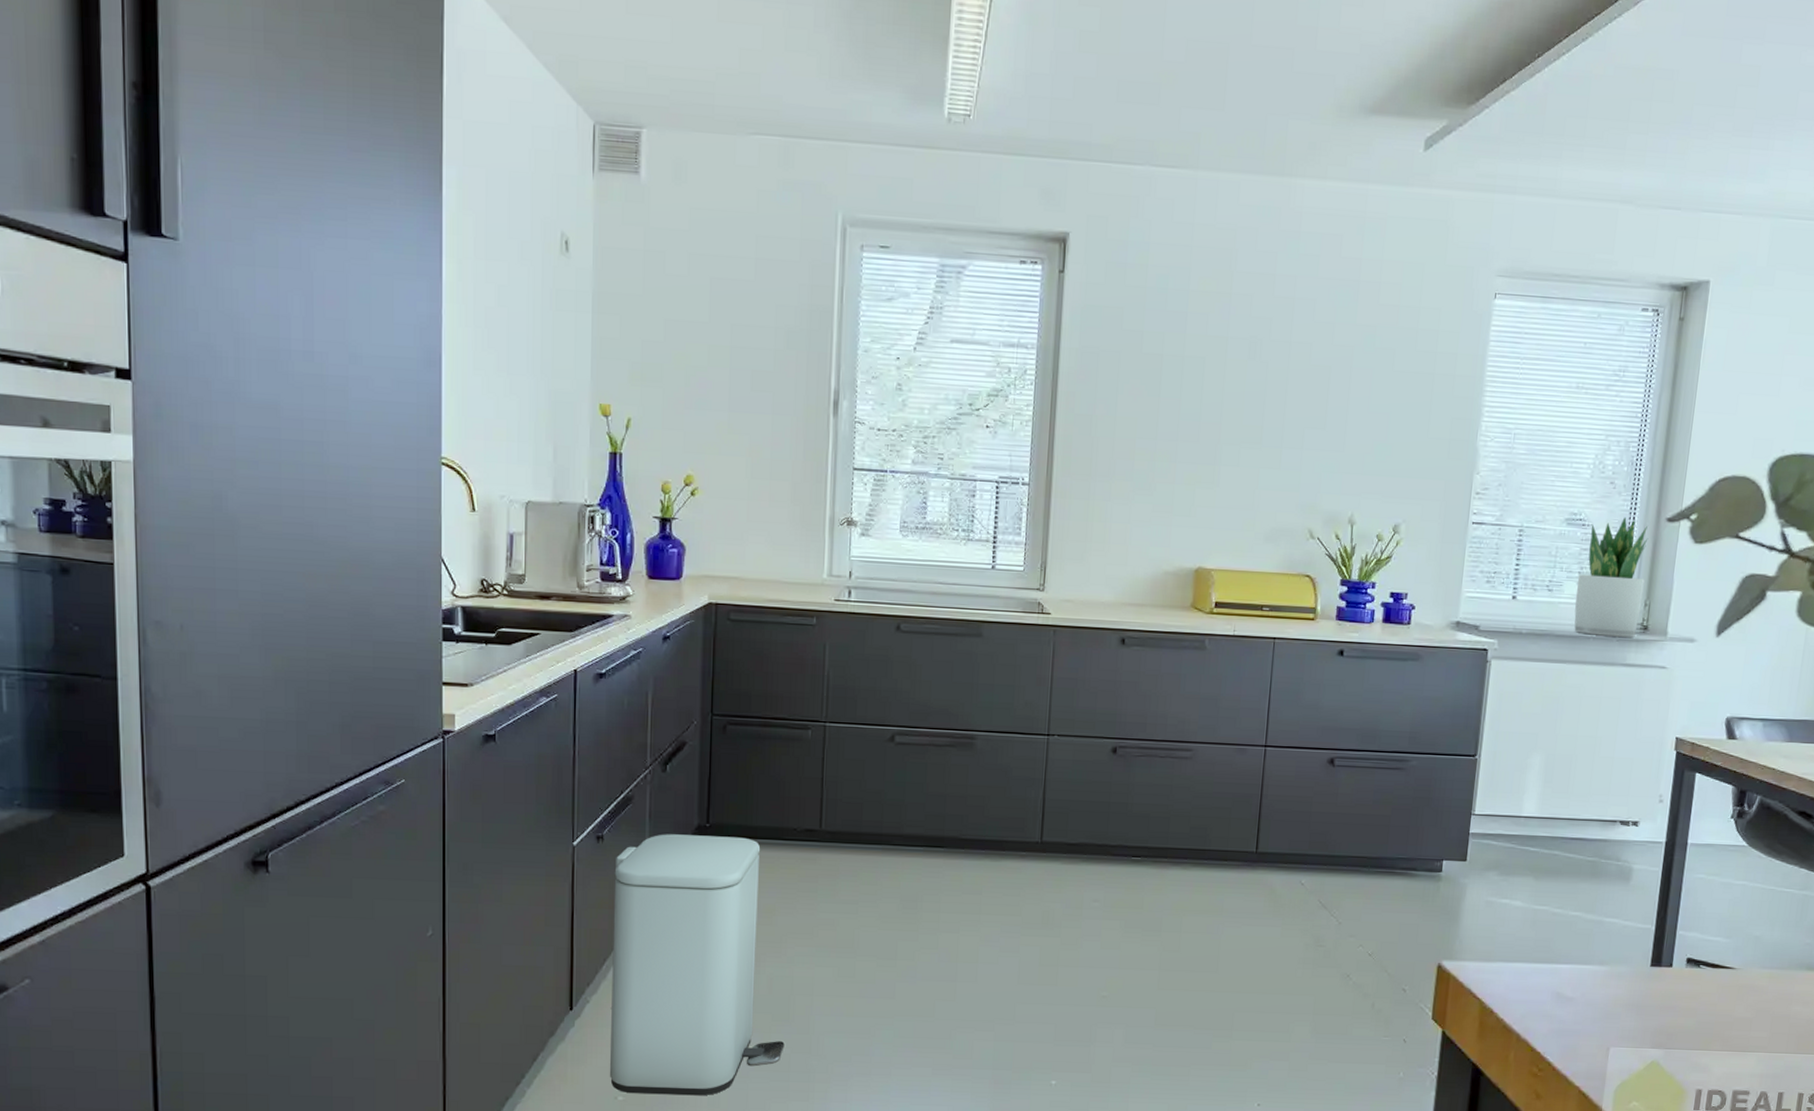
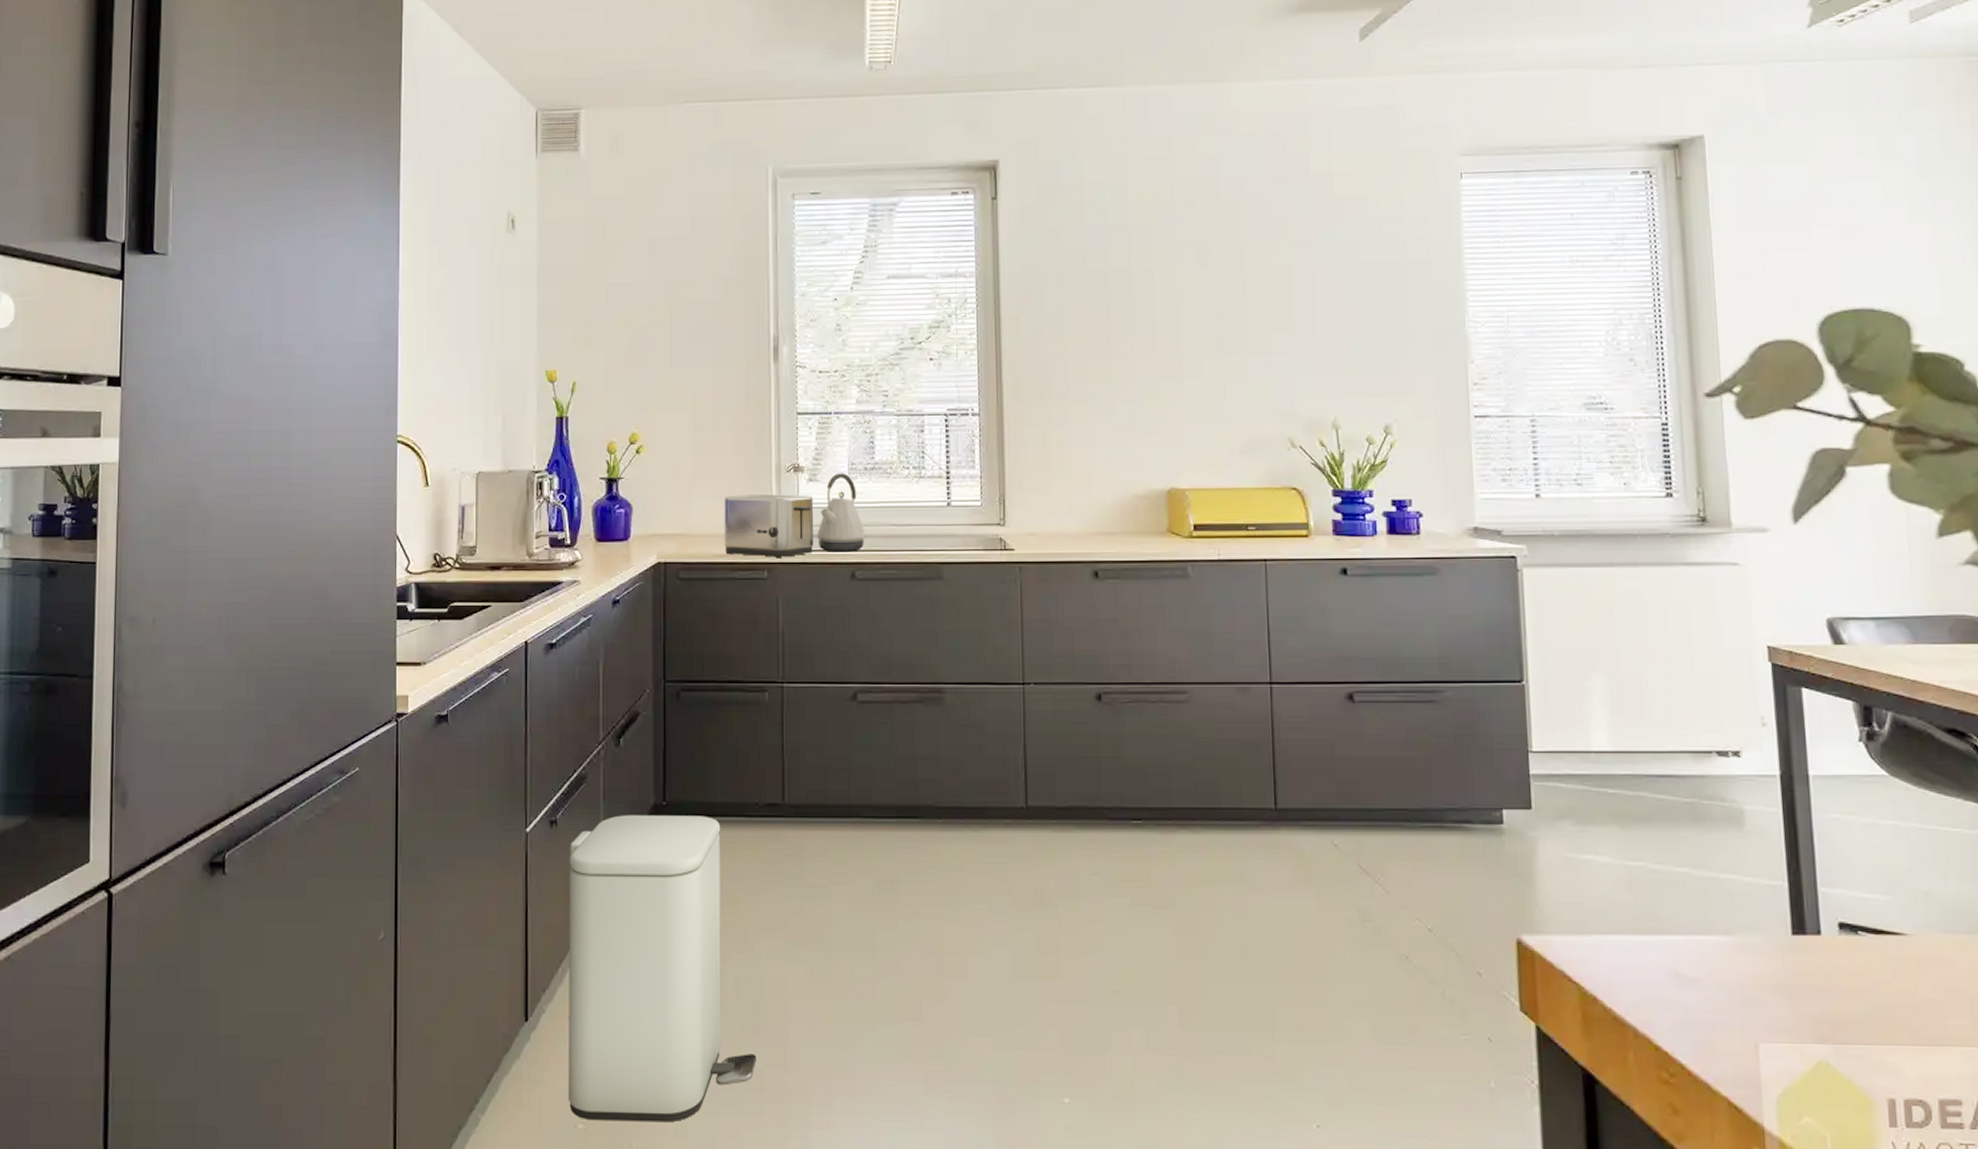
toaster: none [775,543,865,606] -> present [724,494,814,557]
kettle: none [865,529,913,606] -> present [816,473,866,552]
planter: present [1574,517,1649,638] -> none [1609,396,1694,533]

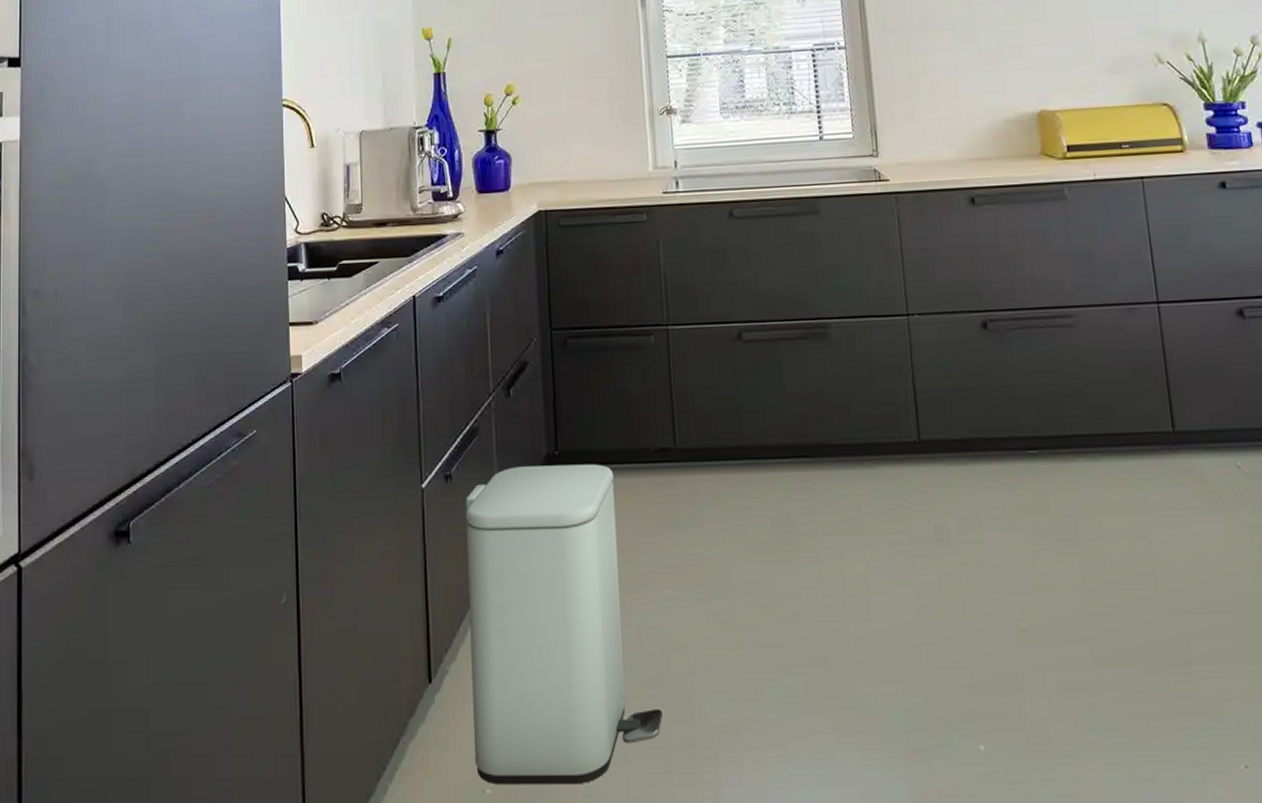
toaster: present [724,494,814,557] -> none [600,136,690,200]
kettle: present [816,473,866,552] -> none [692,112,741,192]

